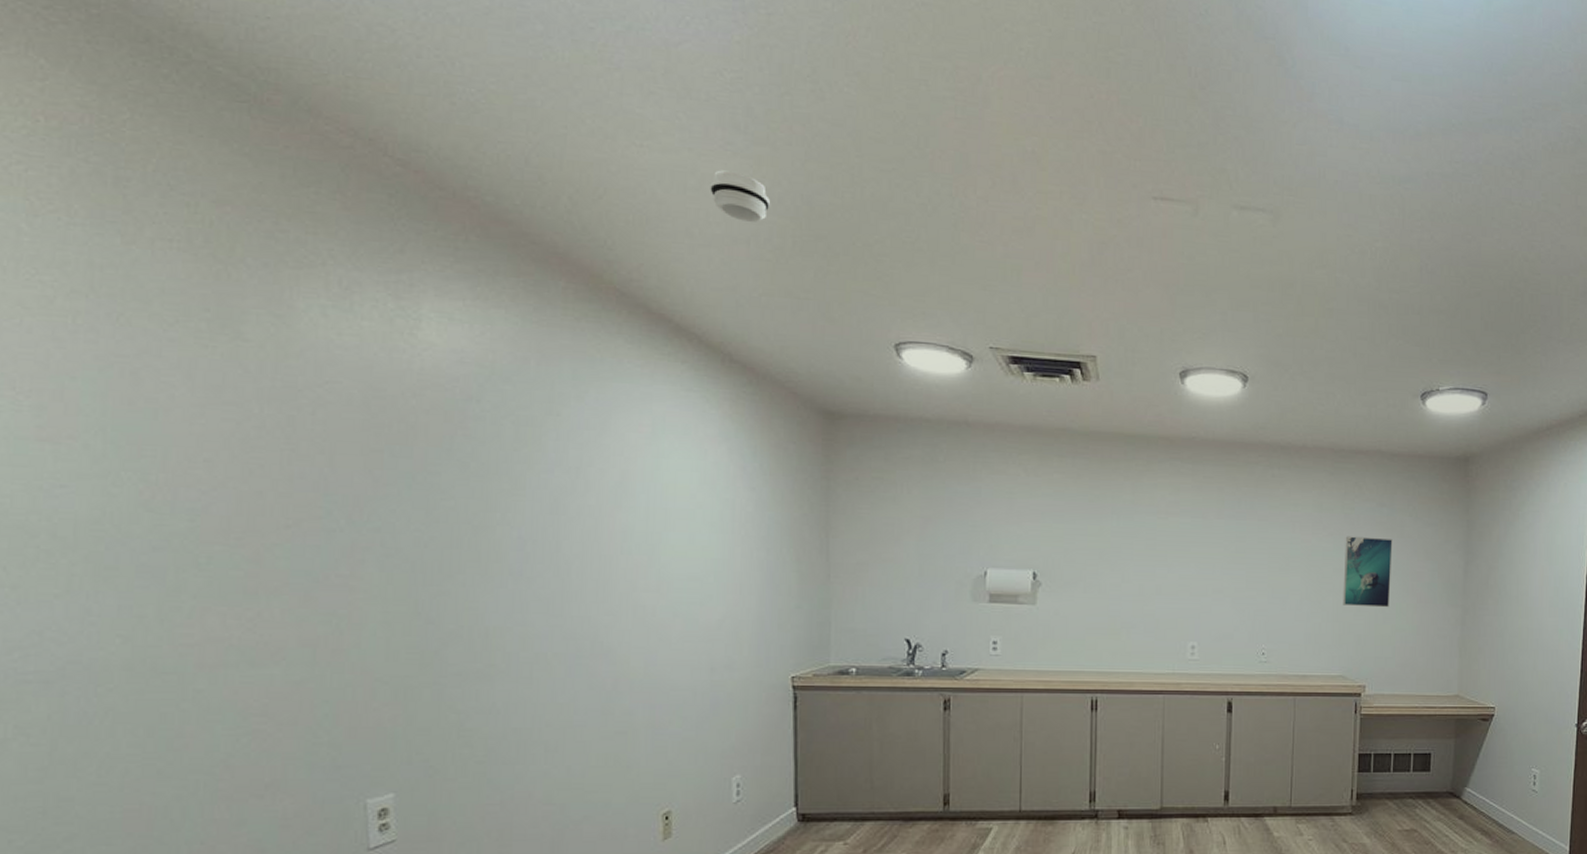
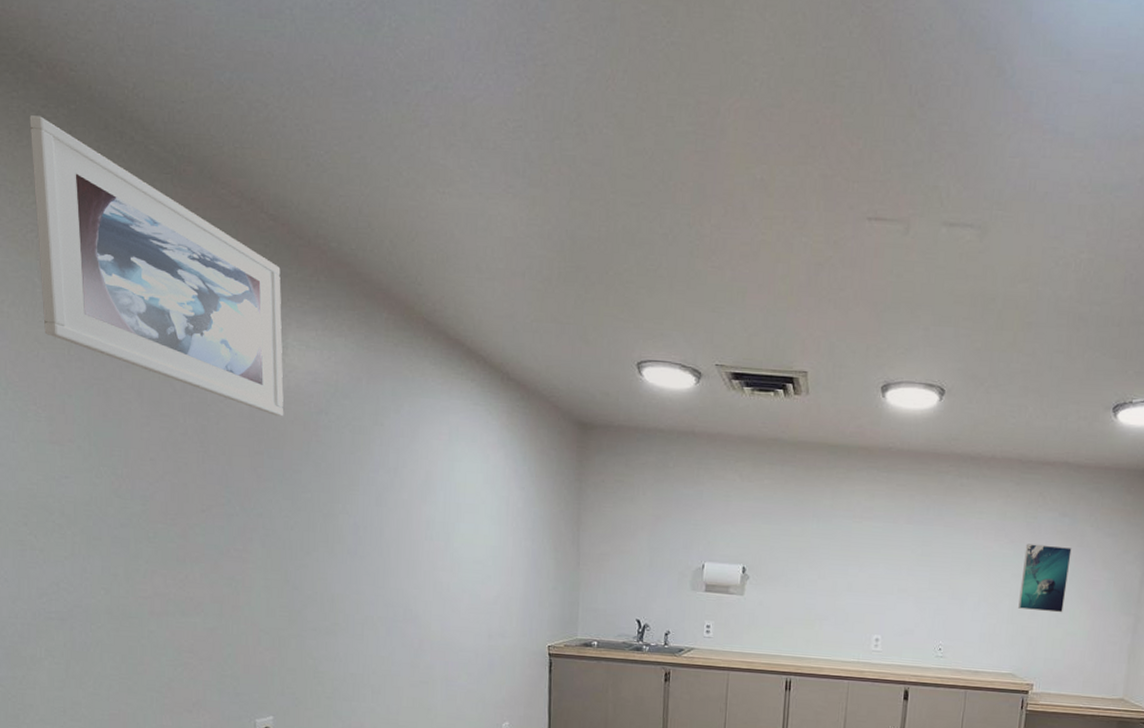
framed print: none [21,17,416,405] -> present [29,115,284,417]
smoke detector: present [710,170,771,222] -> none [495,211,542,257]

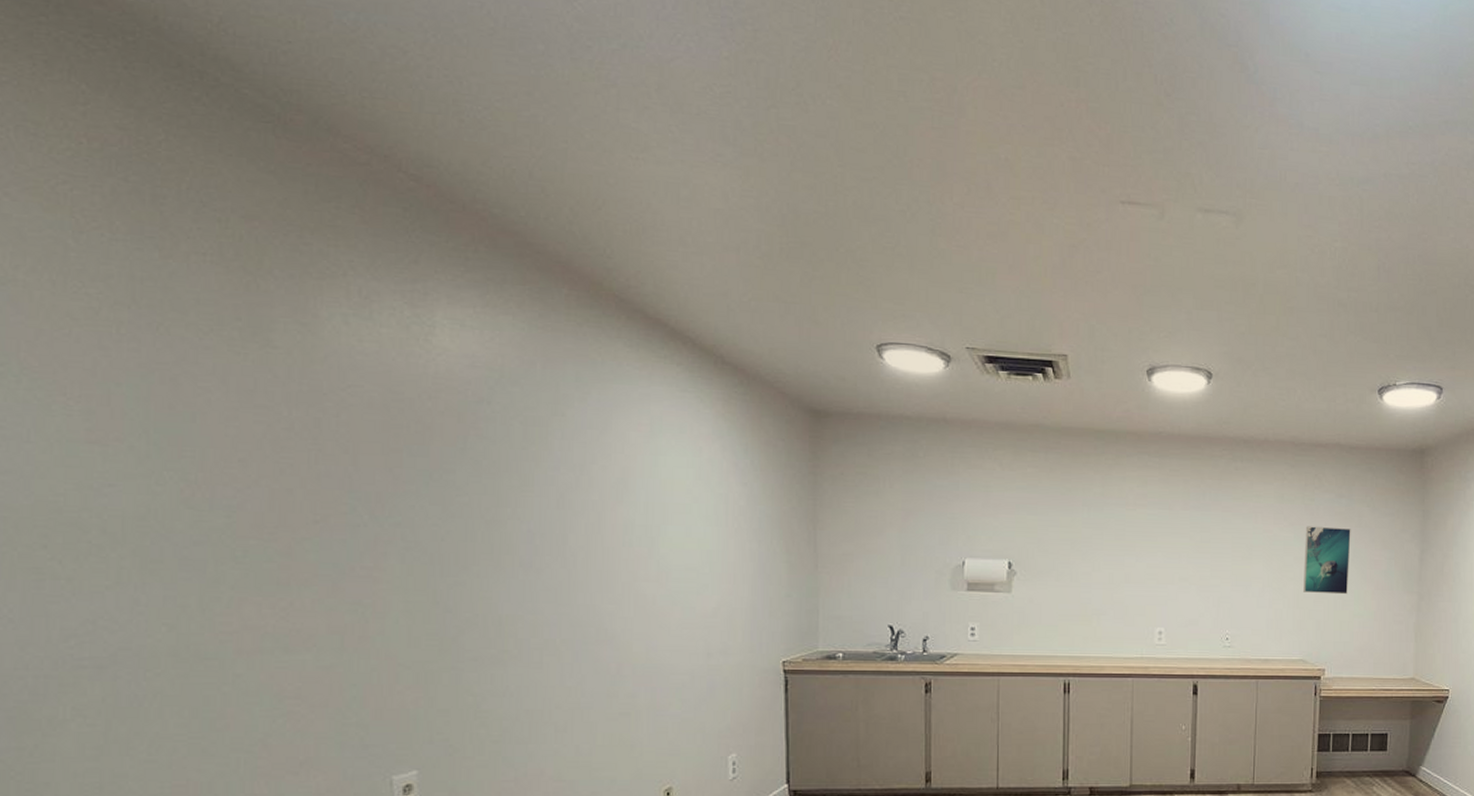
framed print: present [29,115,284,417] -> none [64,45,431,407]

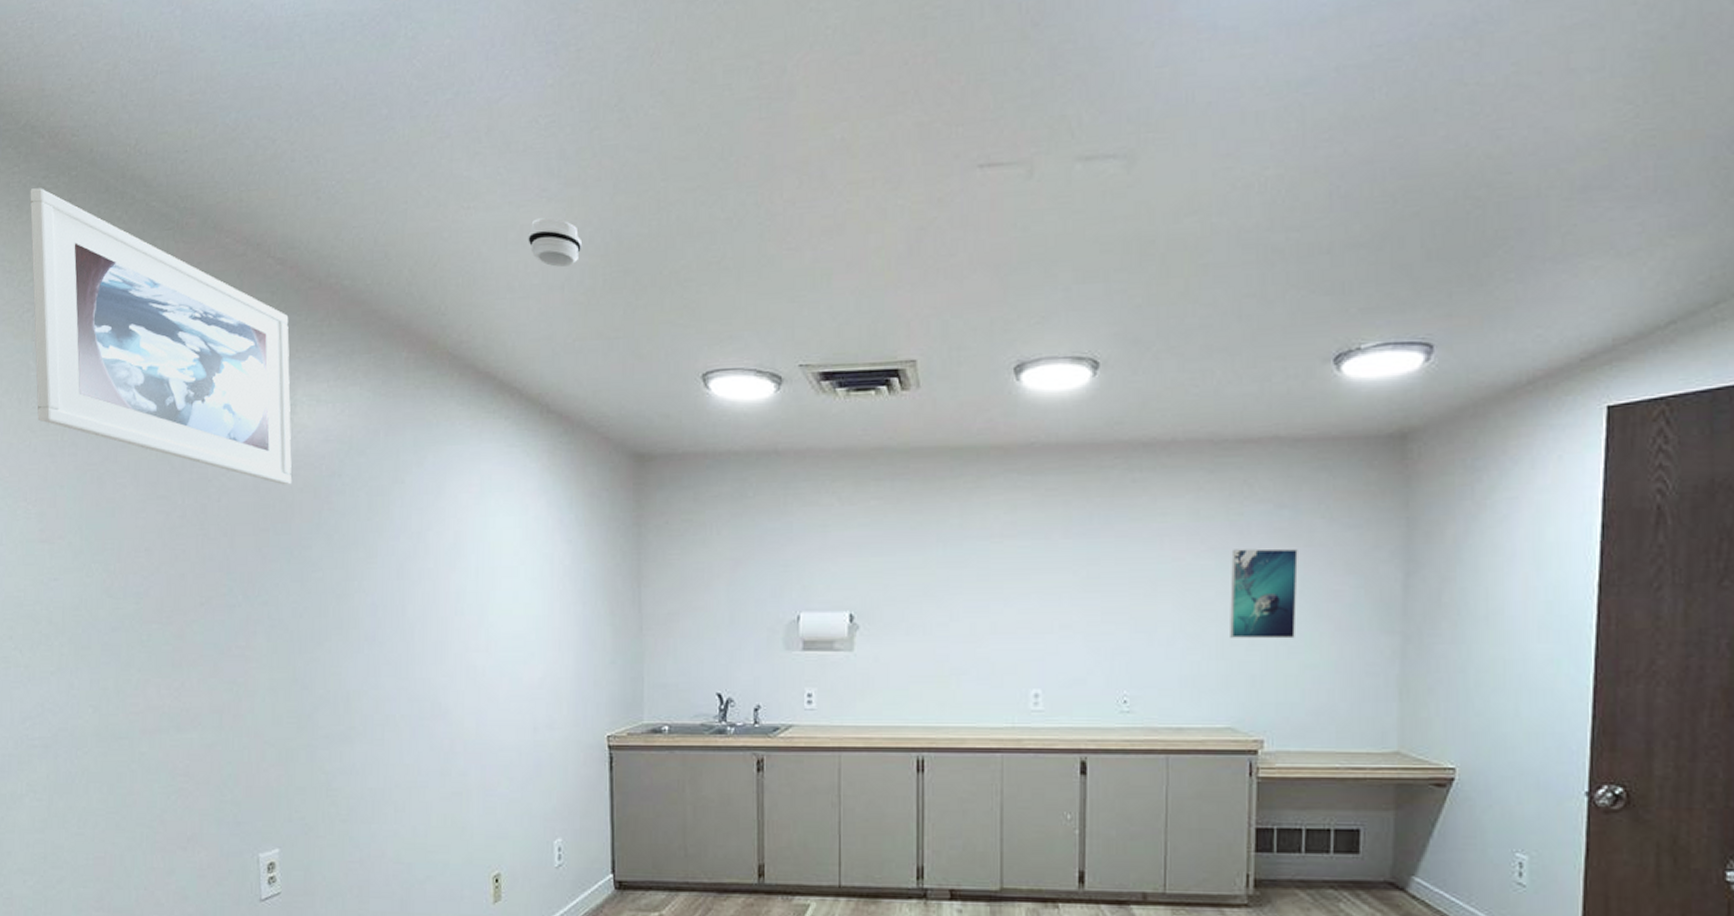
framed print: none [64,45,431,407] -> present [30,188,292,485]
smoke detector: none [701,180,759,230] -> present [528,217,583,267]

